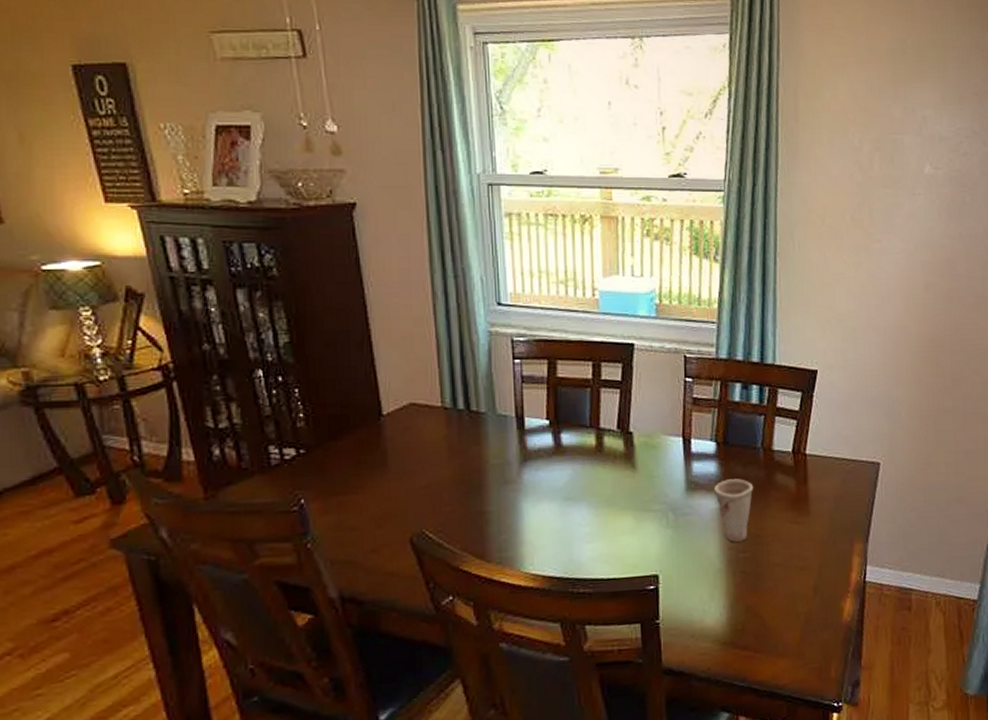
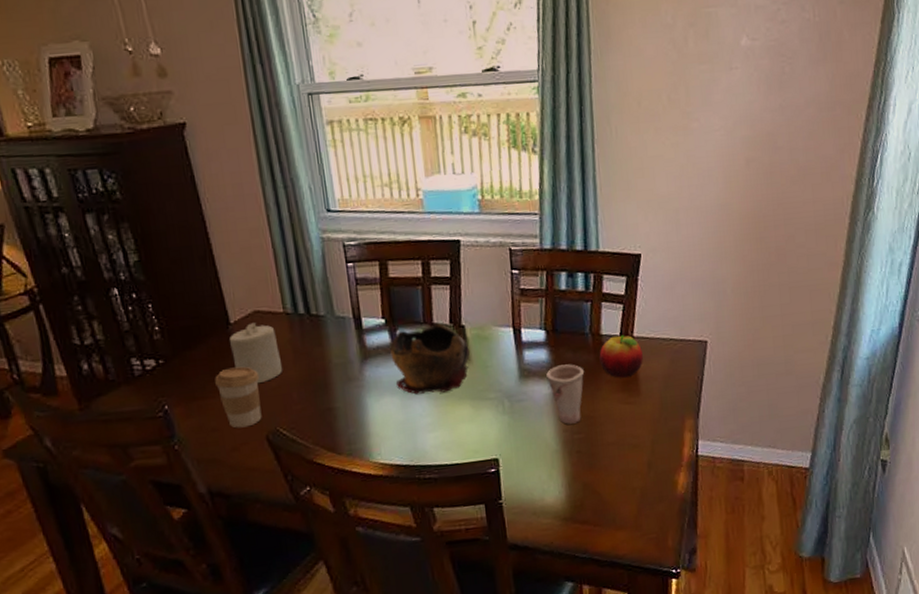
coffee cup: none [360,461,409,528] -> present [215,366,262,428]
candle: none [379,416,435,480] -> present [228,323,283,383]
decorative bowl: none [552,428,636,502] -> present [390,323,470,395]
fruit: none [770,452,814,496] -> present [599,335,643,378]

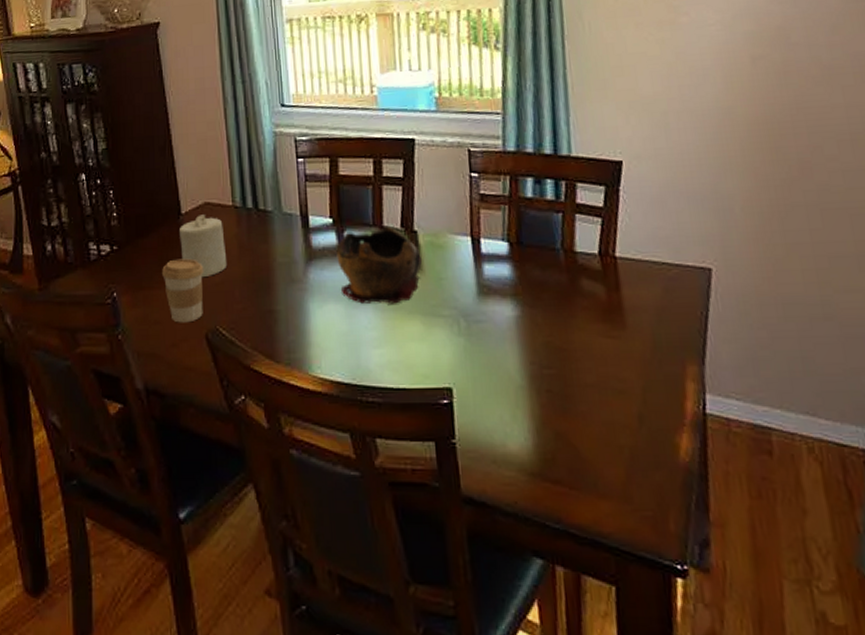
cup: present [546,364,585,424] -> none [509,283,556,355]
fruit: present [599,335,643,378] -> none [573,254,629,305]

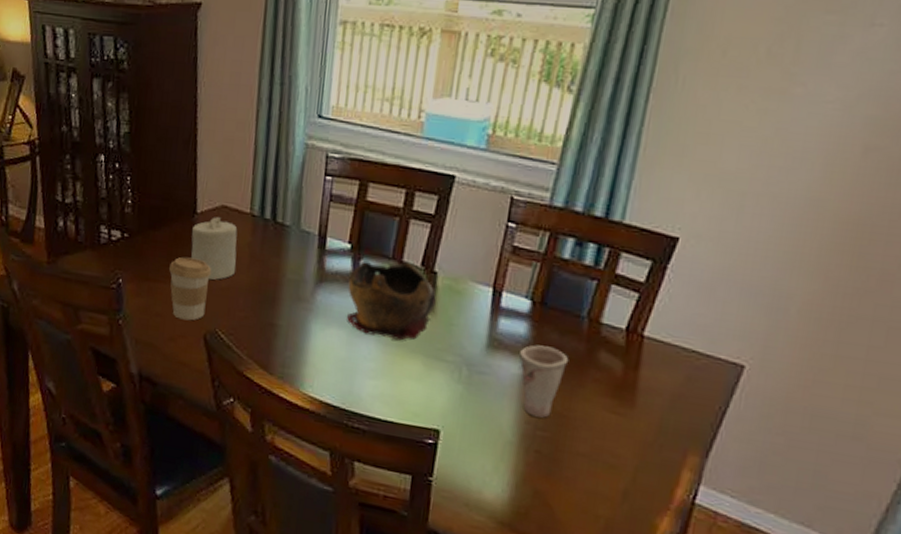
cup: none [509,283,556,355] -> present [520,345,569,418]

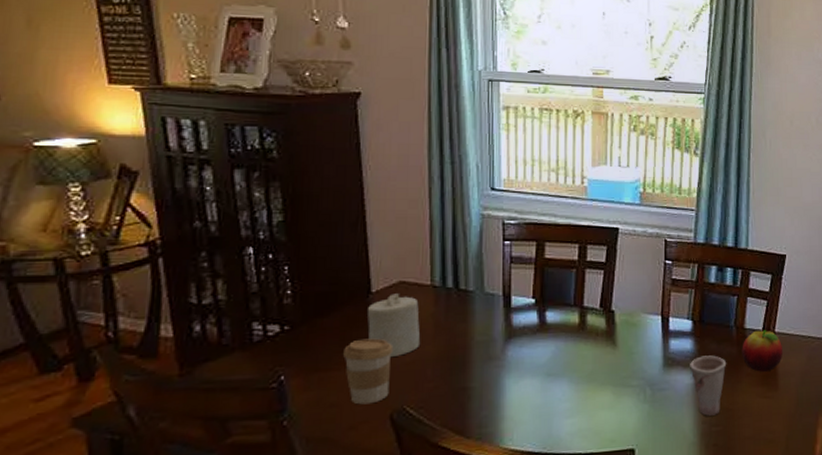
decorative bowl: present [346,260,437,341] -> none [536,307,616,378]
fruit: none [591,328,651,383] -> present [742,330,783,372]

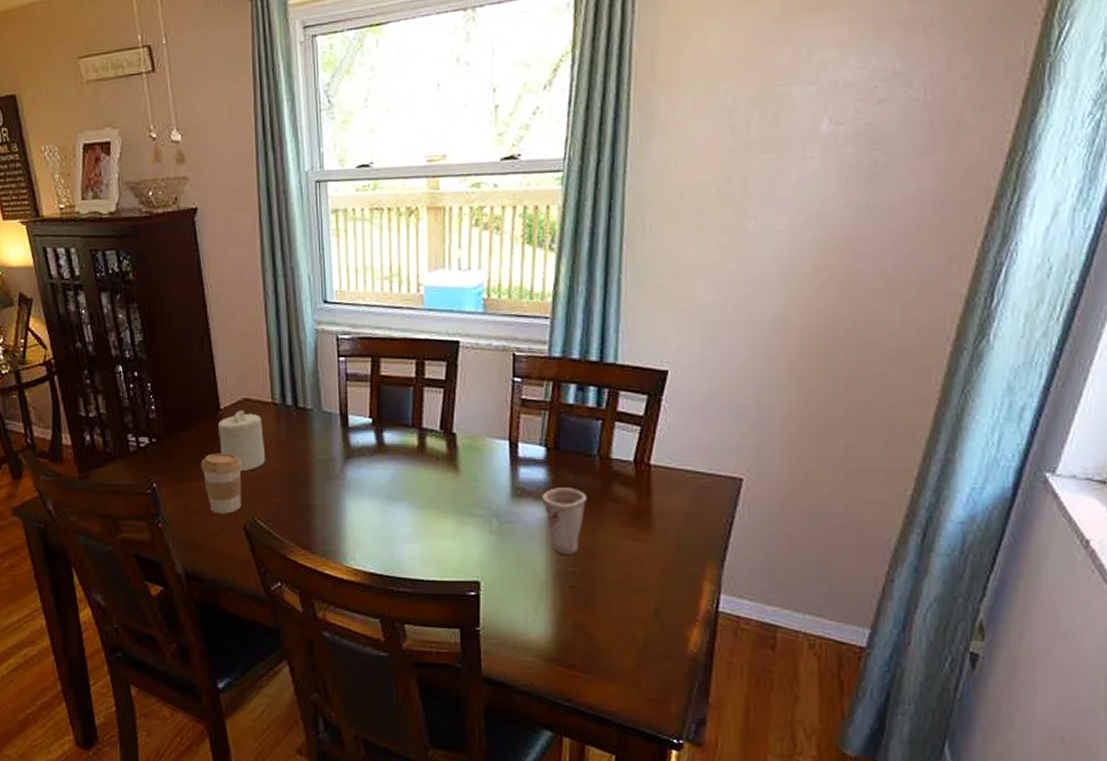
fruit: present [742,330,783,372] -> none [606,461,659,510]

